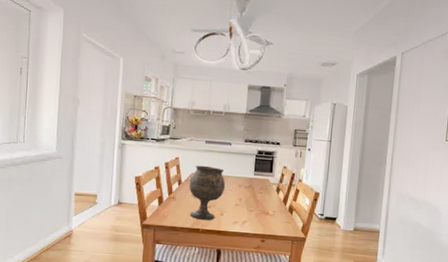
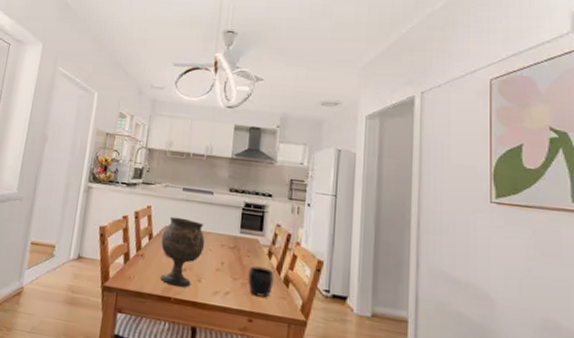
mug: none [260,200,282,223] -> present [247,266,274,298]

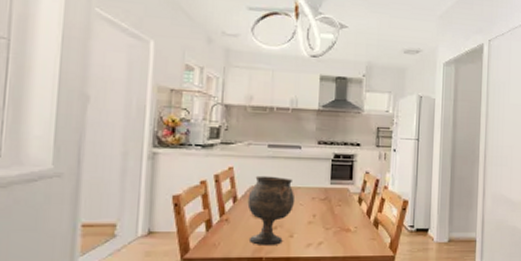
mug: present [247,266,274,298] -> none [339,214,365,241]

